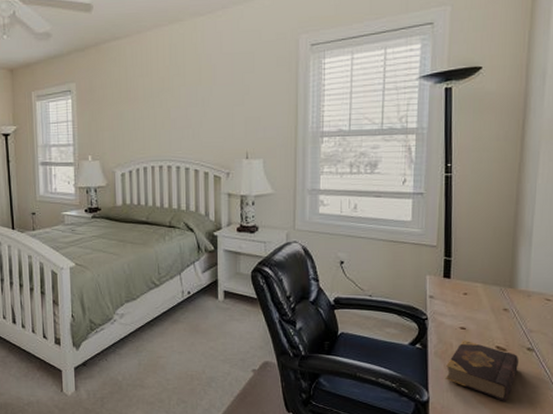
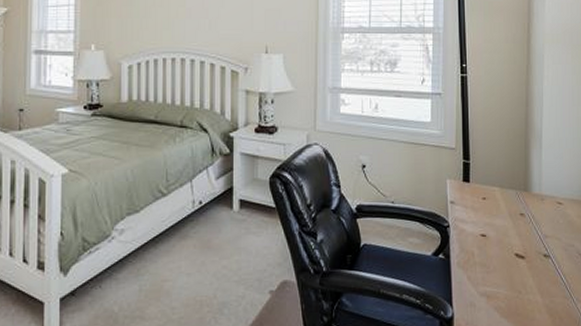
book: present [446,339,519,401] -> none [469,247,537,313]

